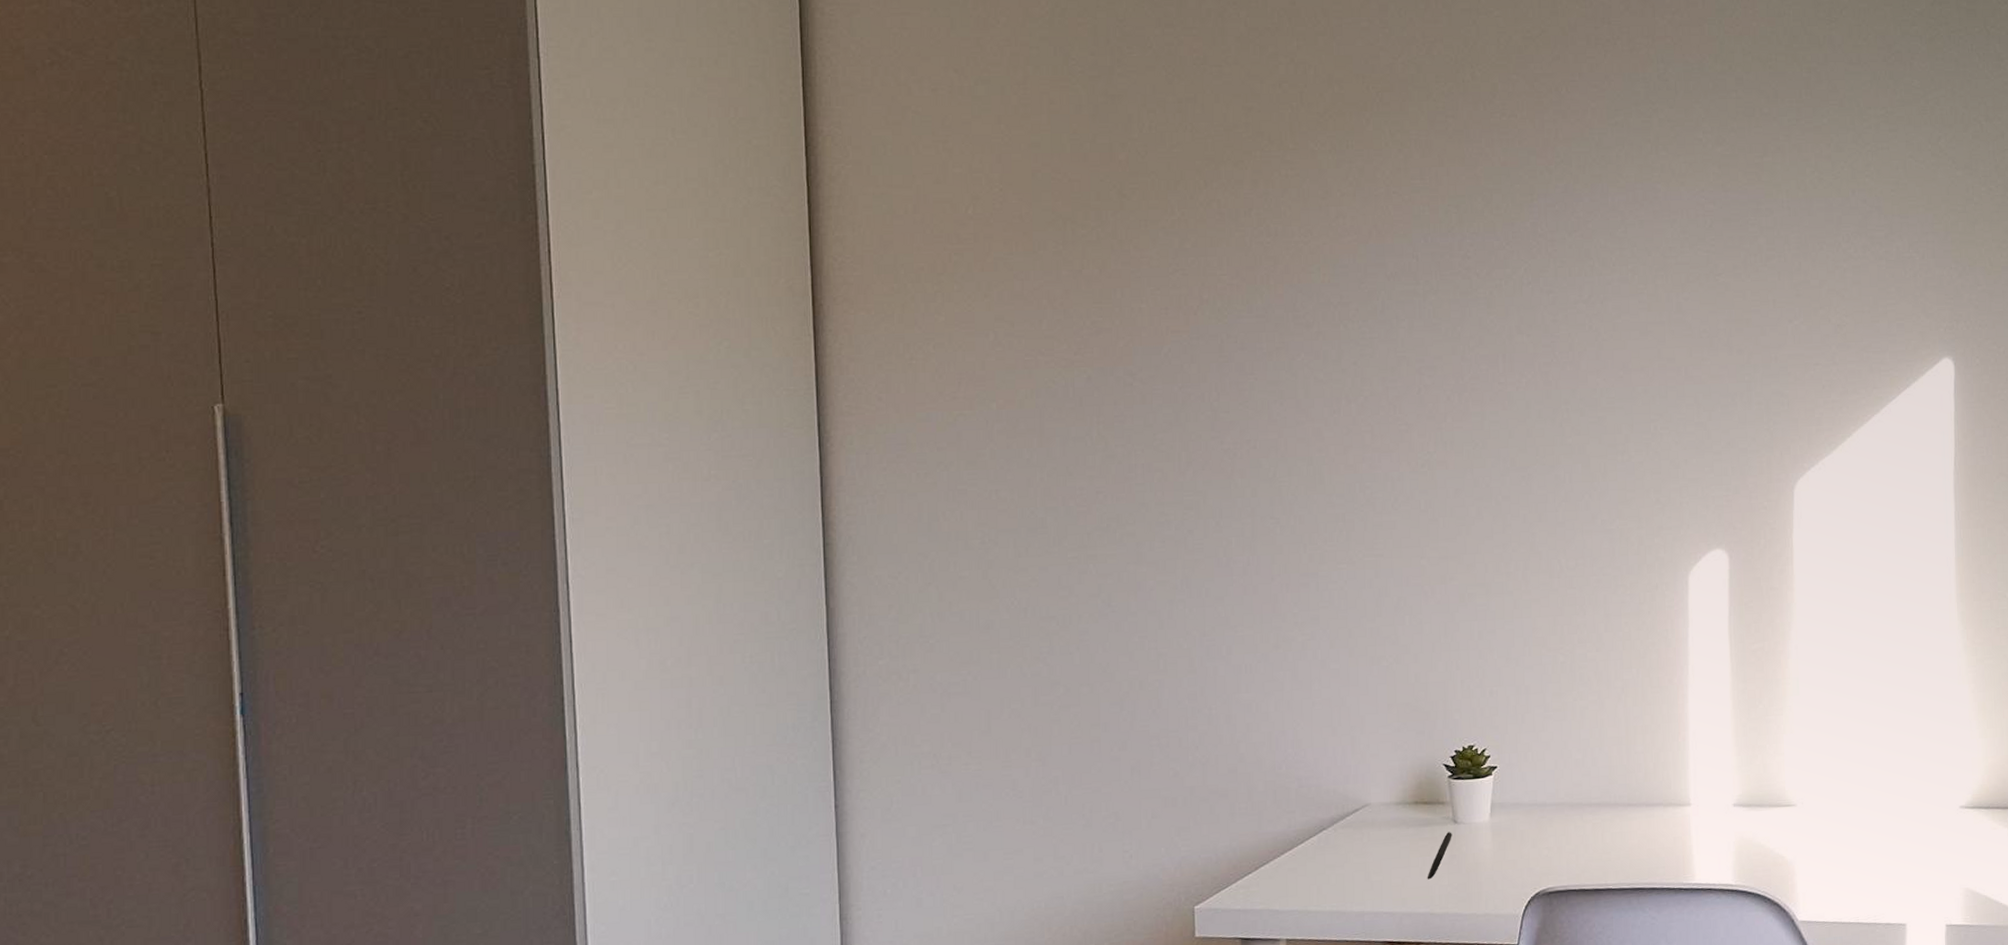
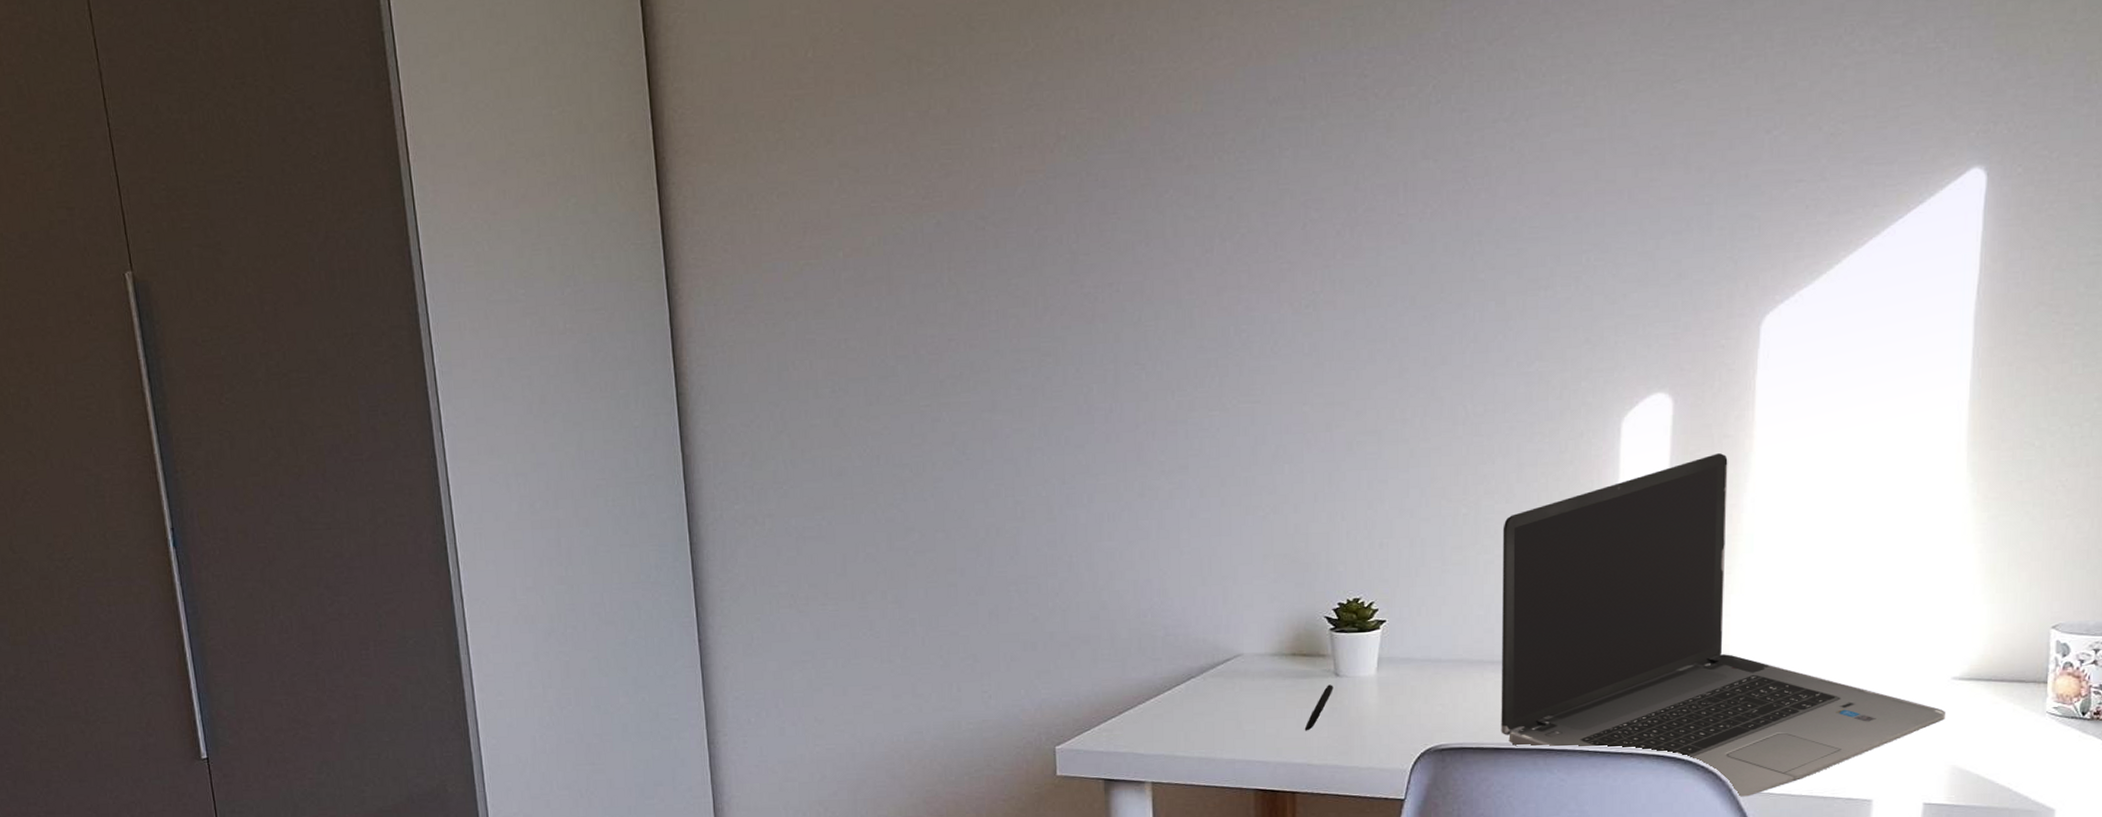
laptop computer: none [1594,604,1958,927] -> present [1501,453,1947,797]

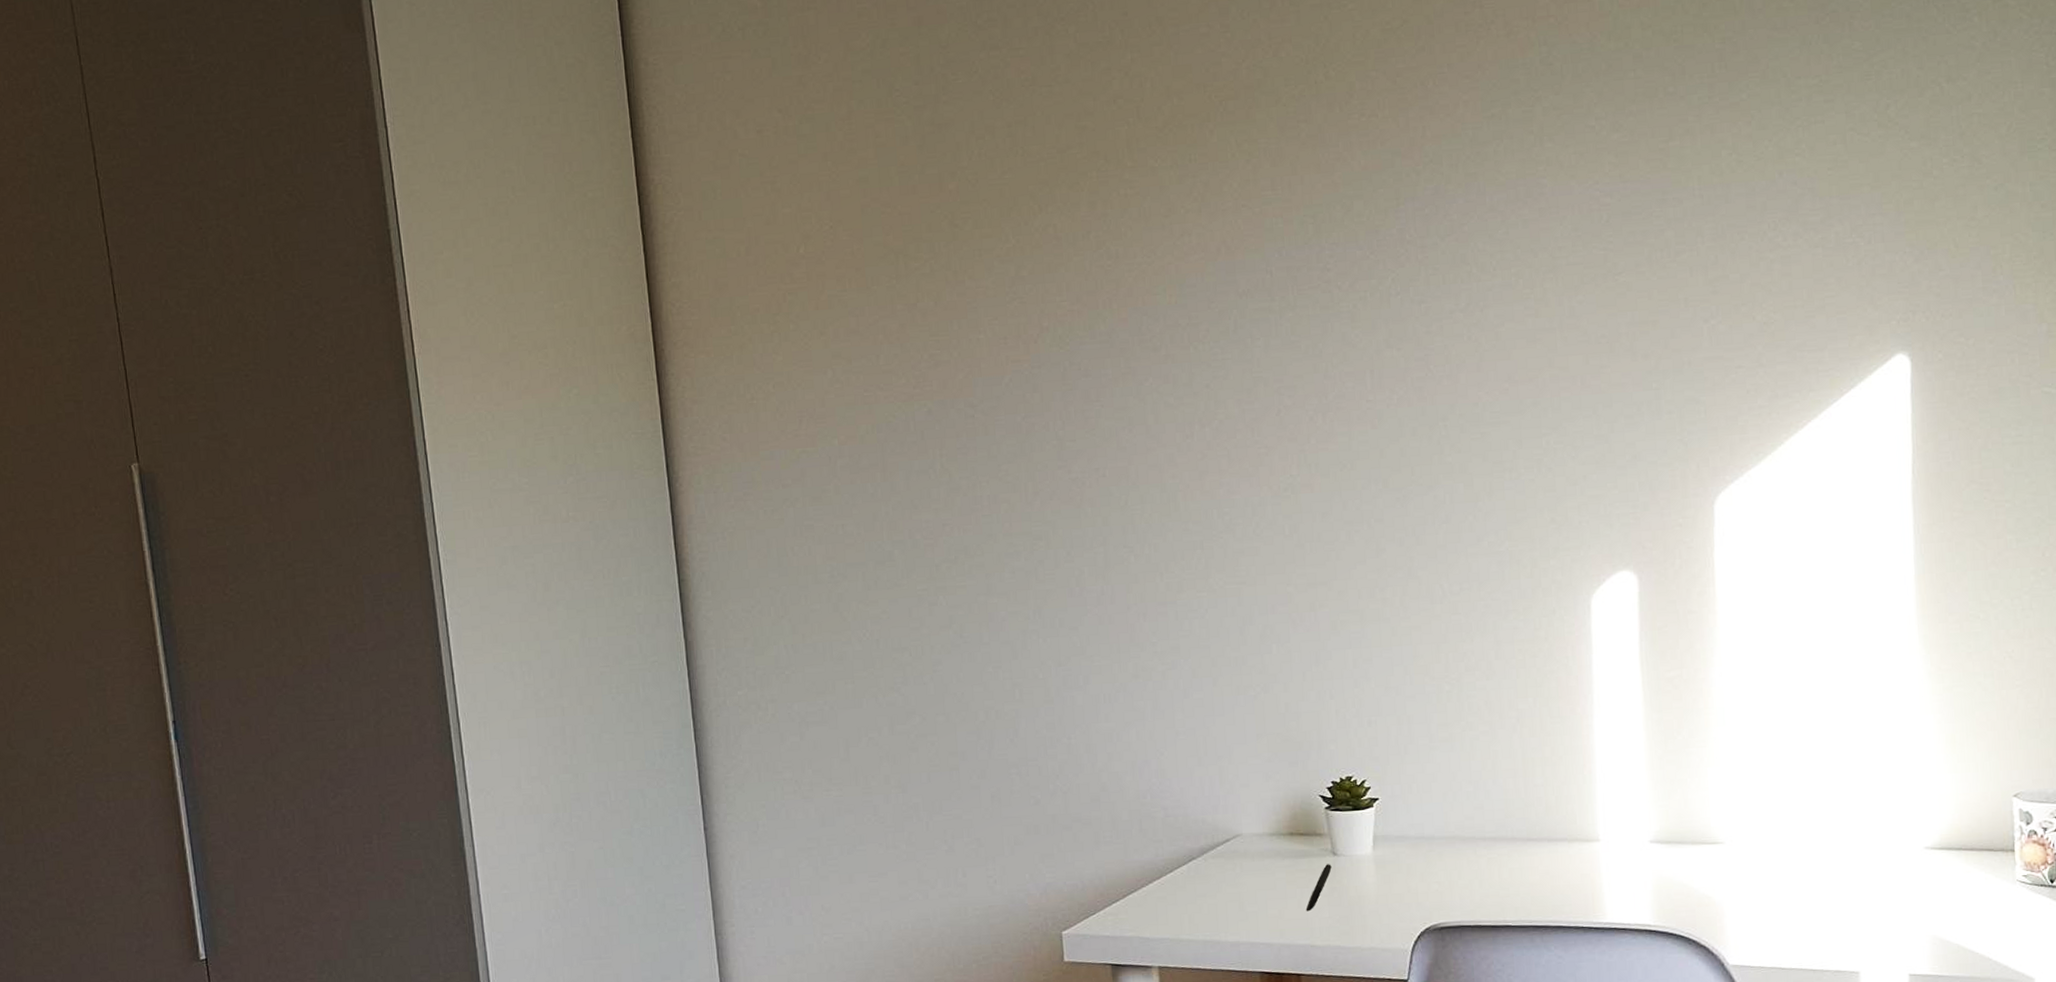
laptop computer: present [1501,453,1947,797] -> none [1485,629,1923,971]

